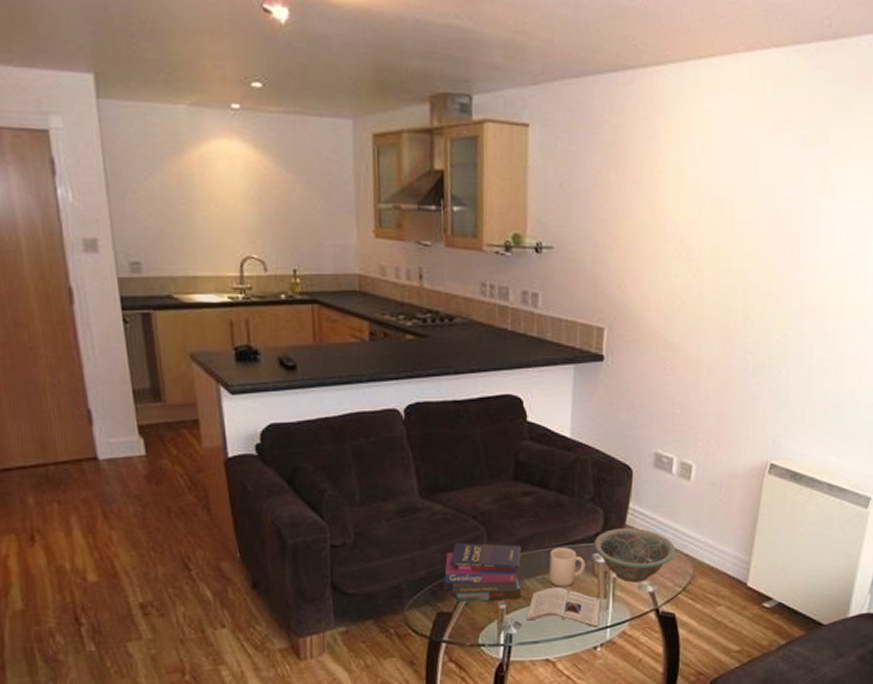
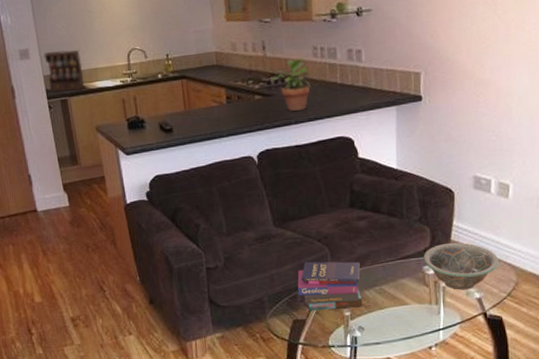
spice rack: none [120,246,178,304] -> present [44,50,85,93]
potted plant: none [427,294,477,360] -> present [271,57,311,112]
magazine: present [526,587,601,628] -> none [368,296,433,330]
mug: present [548,547,585,587] -> none [385,262,417,296]

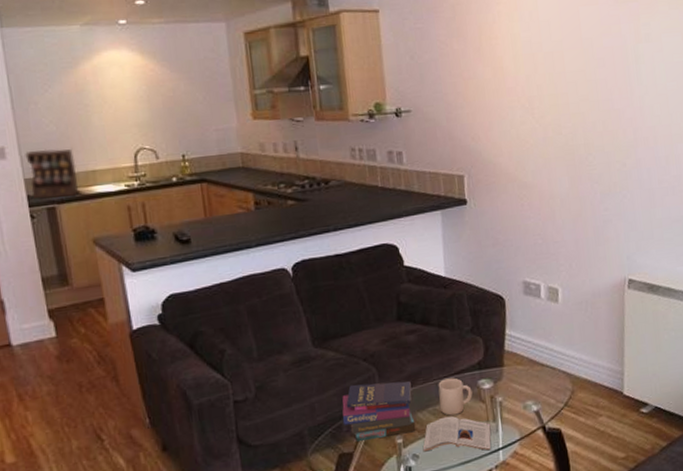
potted plant: present [271,57,311,112] -> none [305,159,350,218]
magazine: none [368,296,433,330] -> present [423,416,492,452]
mug: none [385,262,417,296] -> present [438,377,473,416]
decorative bowl: present [423,242,500,290] -> none [477,352,555,404]

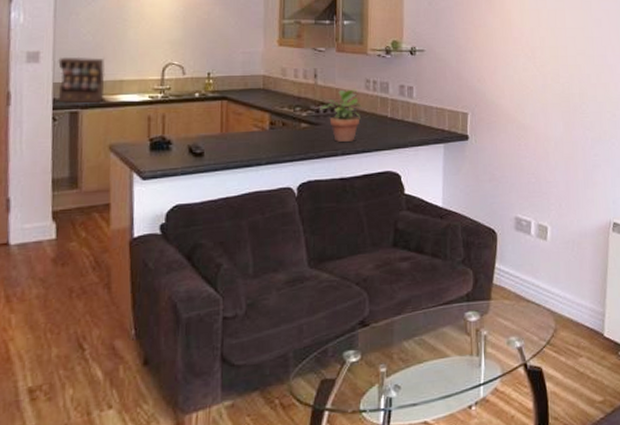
potted plant: none [305,159,350,218] -> present [320,89,362,143]
books: present [342,381,416,442] -> none [328,308,401,369]
magazine: present [423,416,492,452] -> none [405,347,474,386]
mug: present [438,377,473,416] -> none [425,308,459,347]

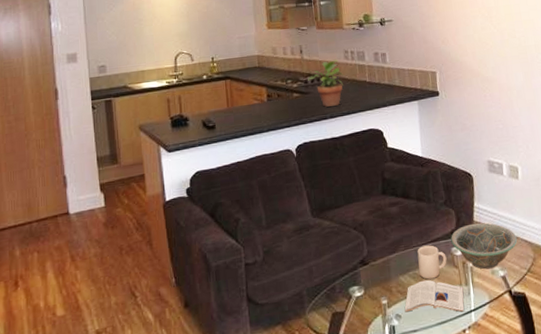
spice rack: present [58,56,105,104] -> none [92,54,131,94]
magazine: none [405,347,474,386] -> present [404,279,465,313]
mug: none [425,308,459,347] -> present [417,245,447,280]
decorative bowl: none [466,286,539,339] -> present [451,222,518,269]

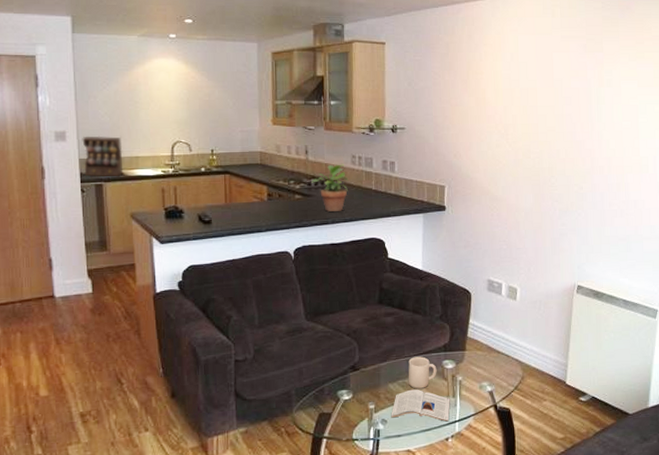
spice rack: none [92,54,131,94] -> present [82,135,124,178]
decorative bowl: present [451,222,518,269] -> none [443,339,508,384]

